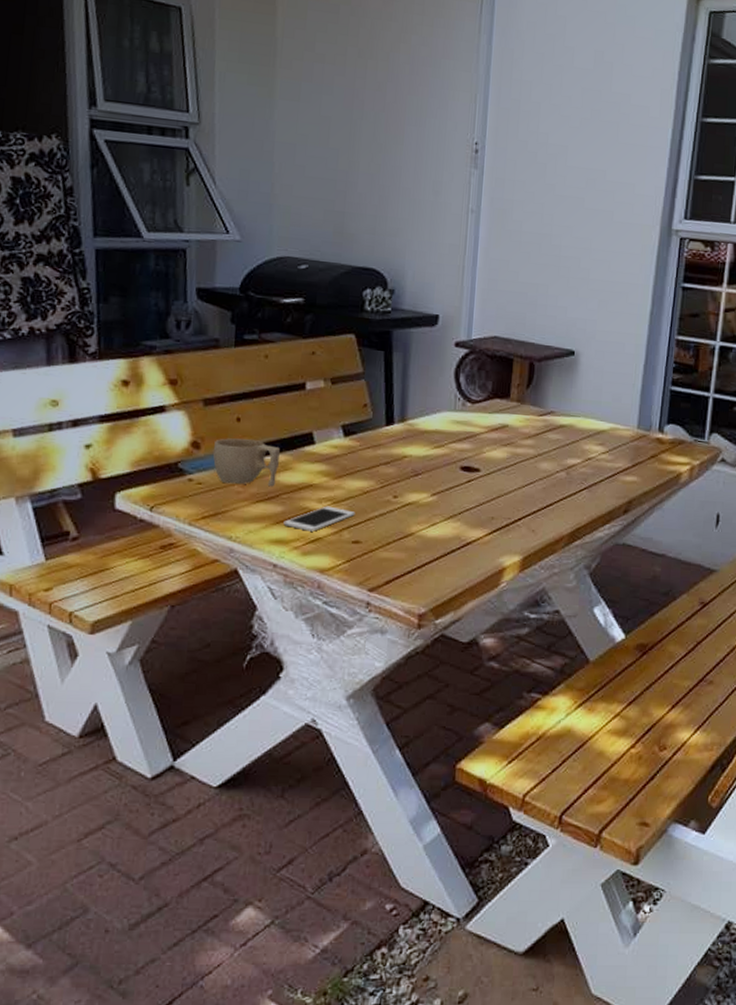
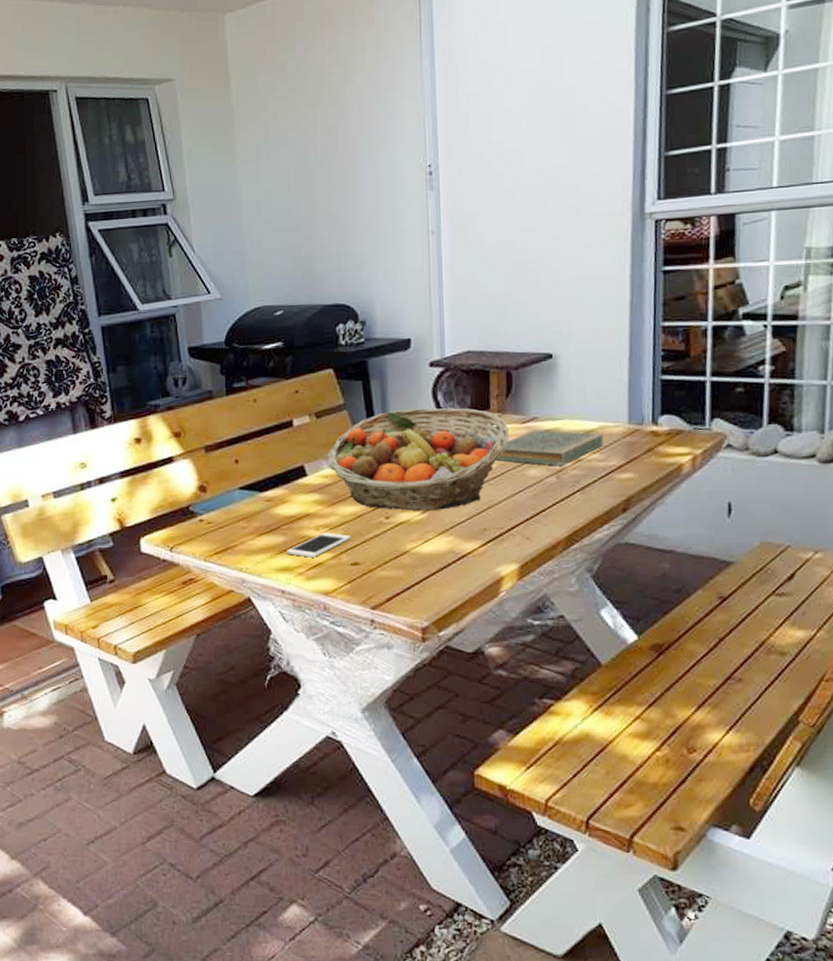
cup: present [213,438,280,487] -> none [218,478,276,521]
fruit basket: none [338,386,526,494] -> present [327,408,509,511]
book: none [509,424,613,462] -> present [495,430,603,465]

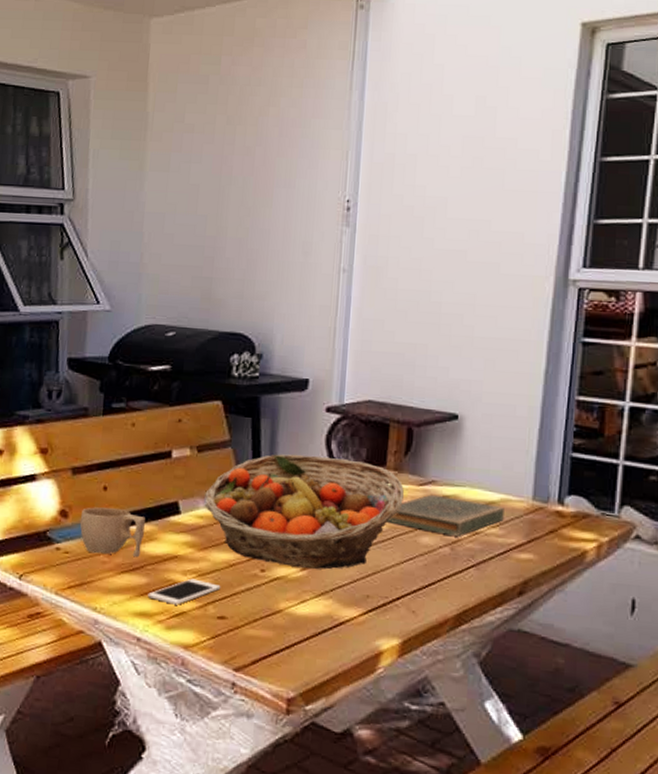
cup: none [218,478,276,521] -> present [80,507,145,558]

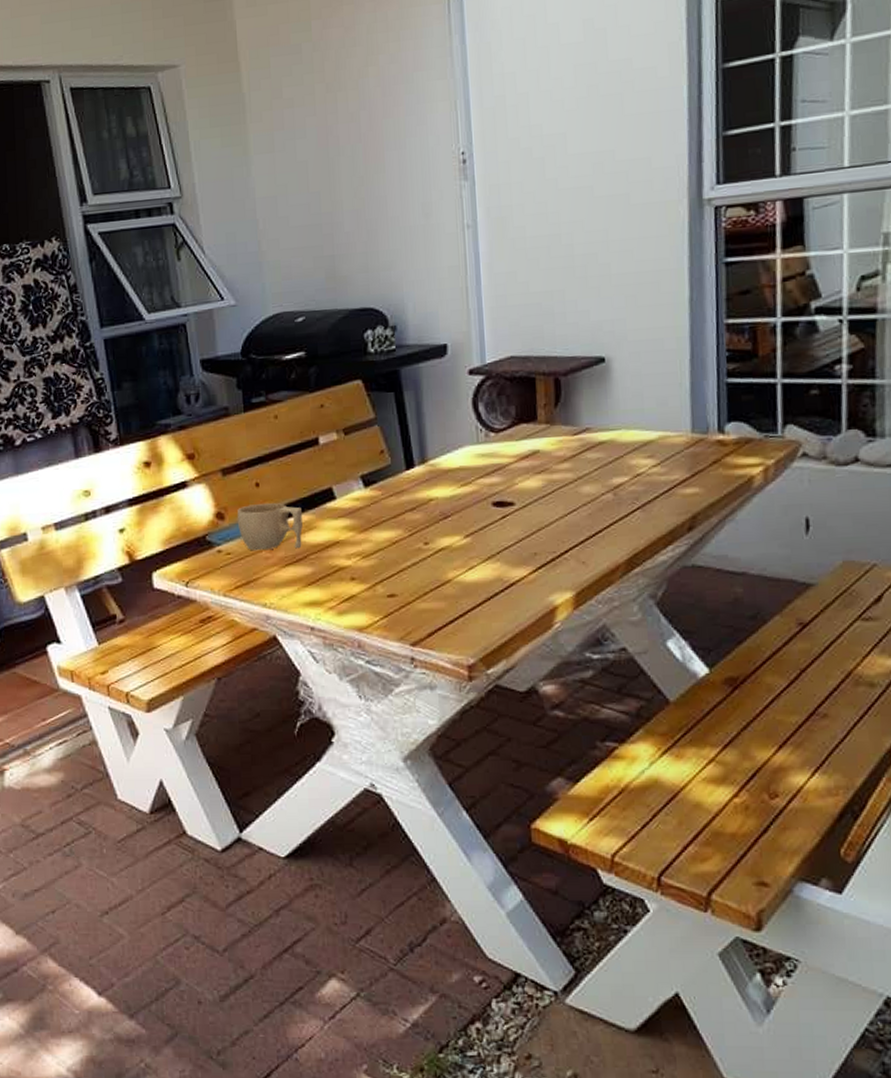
cell phone: present [148,578,221,605] -> none [315,561,387,590]
fruit basket: present [204,454,404,570] -> none [358,420,559,535]
book: present [386,494,504,536] -> none [544,442,664,481]

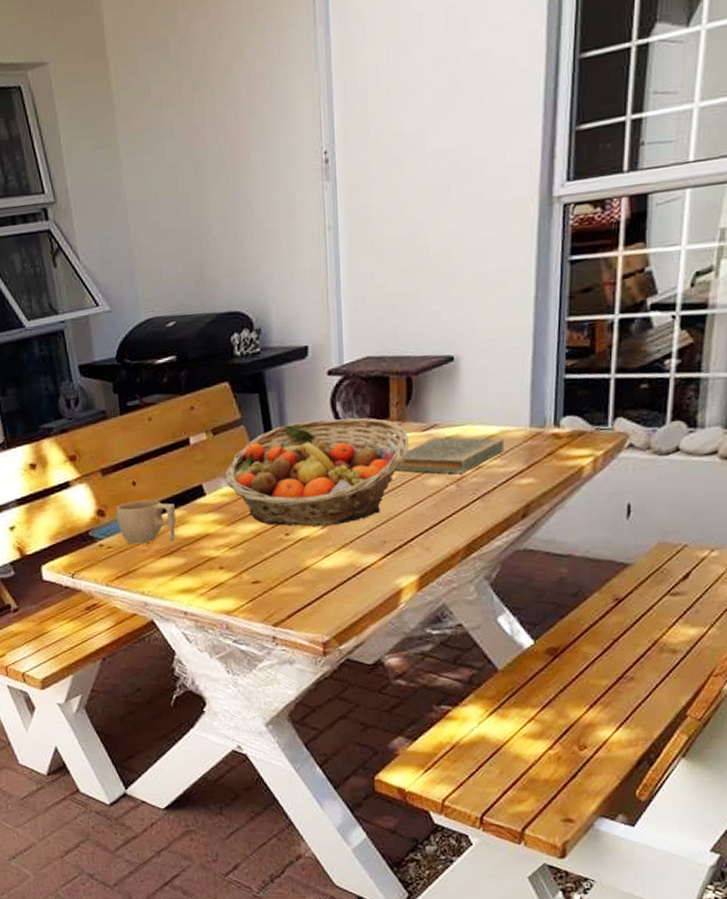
fruit basket: none [358,420,559,535] -> present [225,418,409,527]
book: none [544,442,664,481] -> present [395,437,504,474]

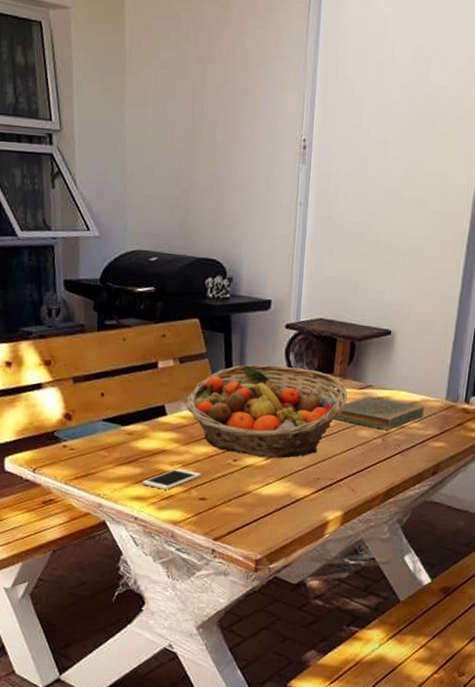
cup: present [117,500,176,544] -> none [83,410,138,452]
cell phone: none [187,552,252,578] -> present [142,468,202,490]

